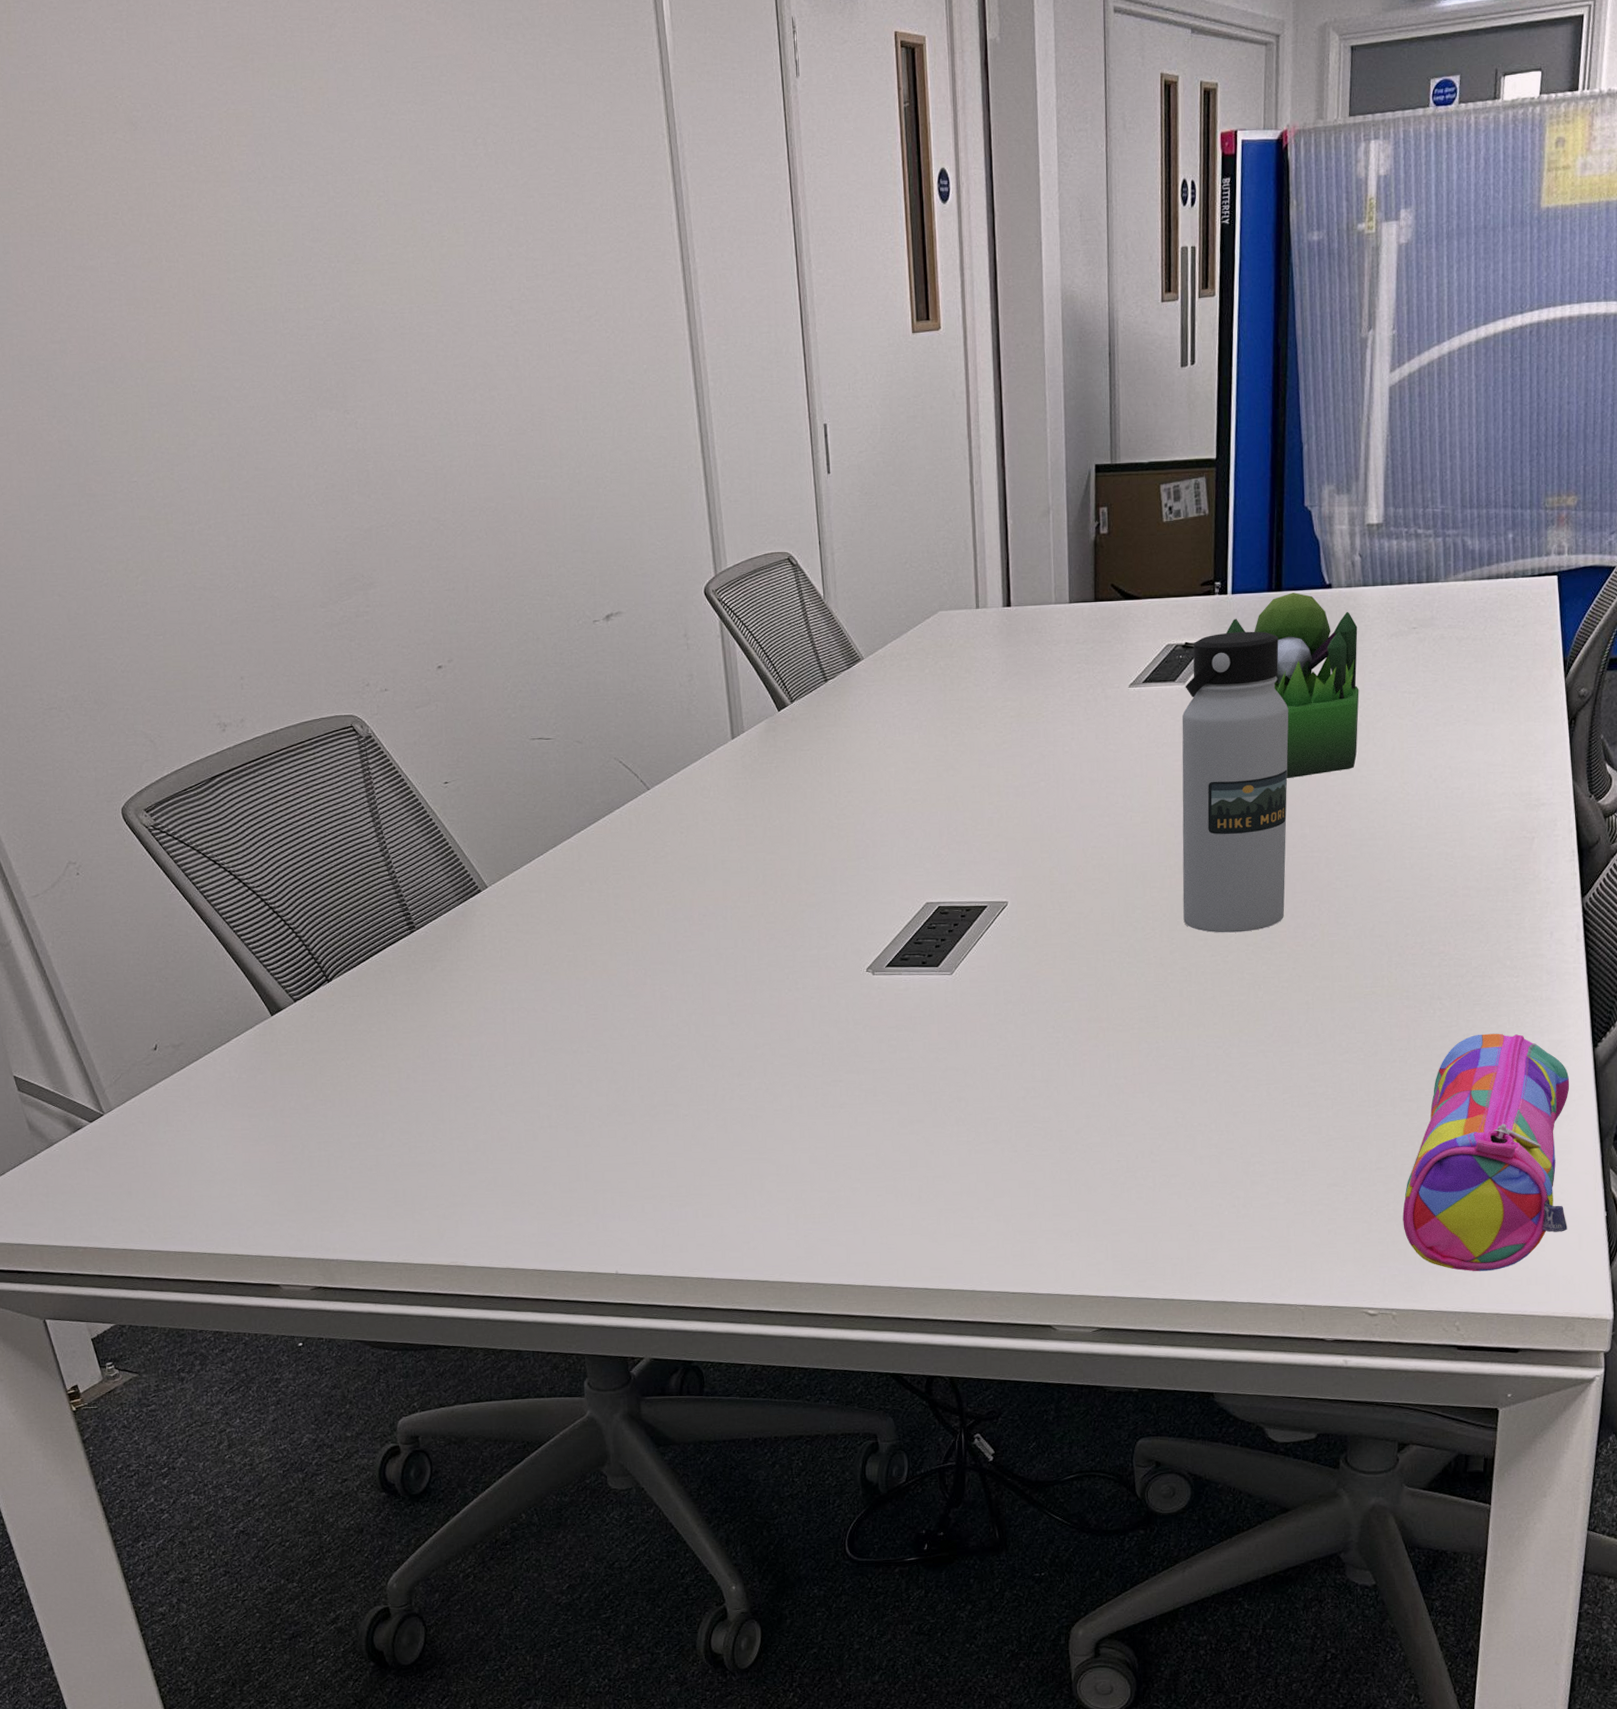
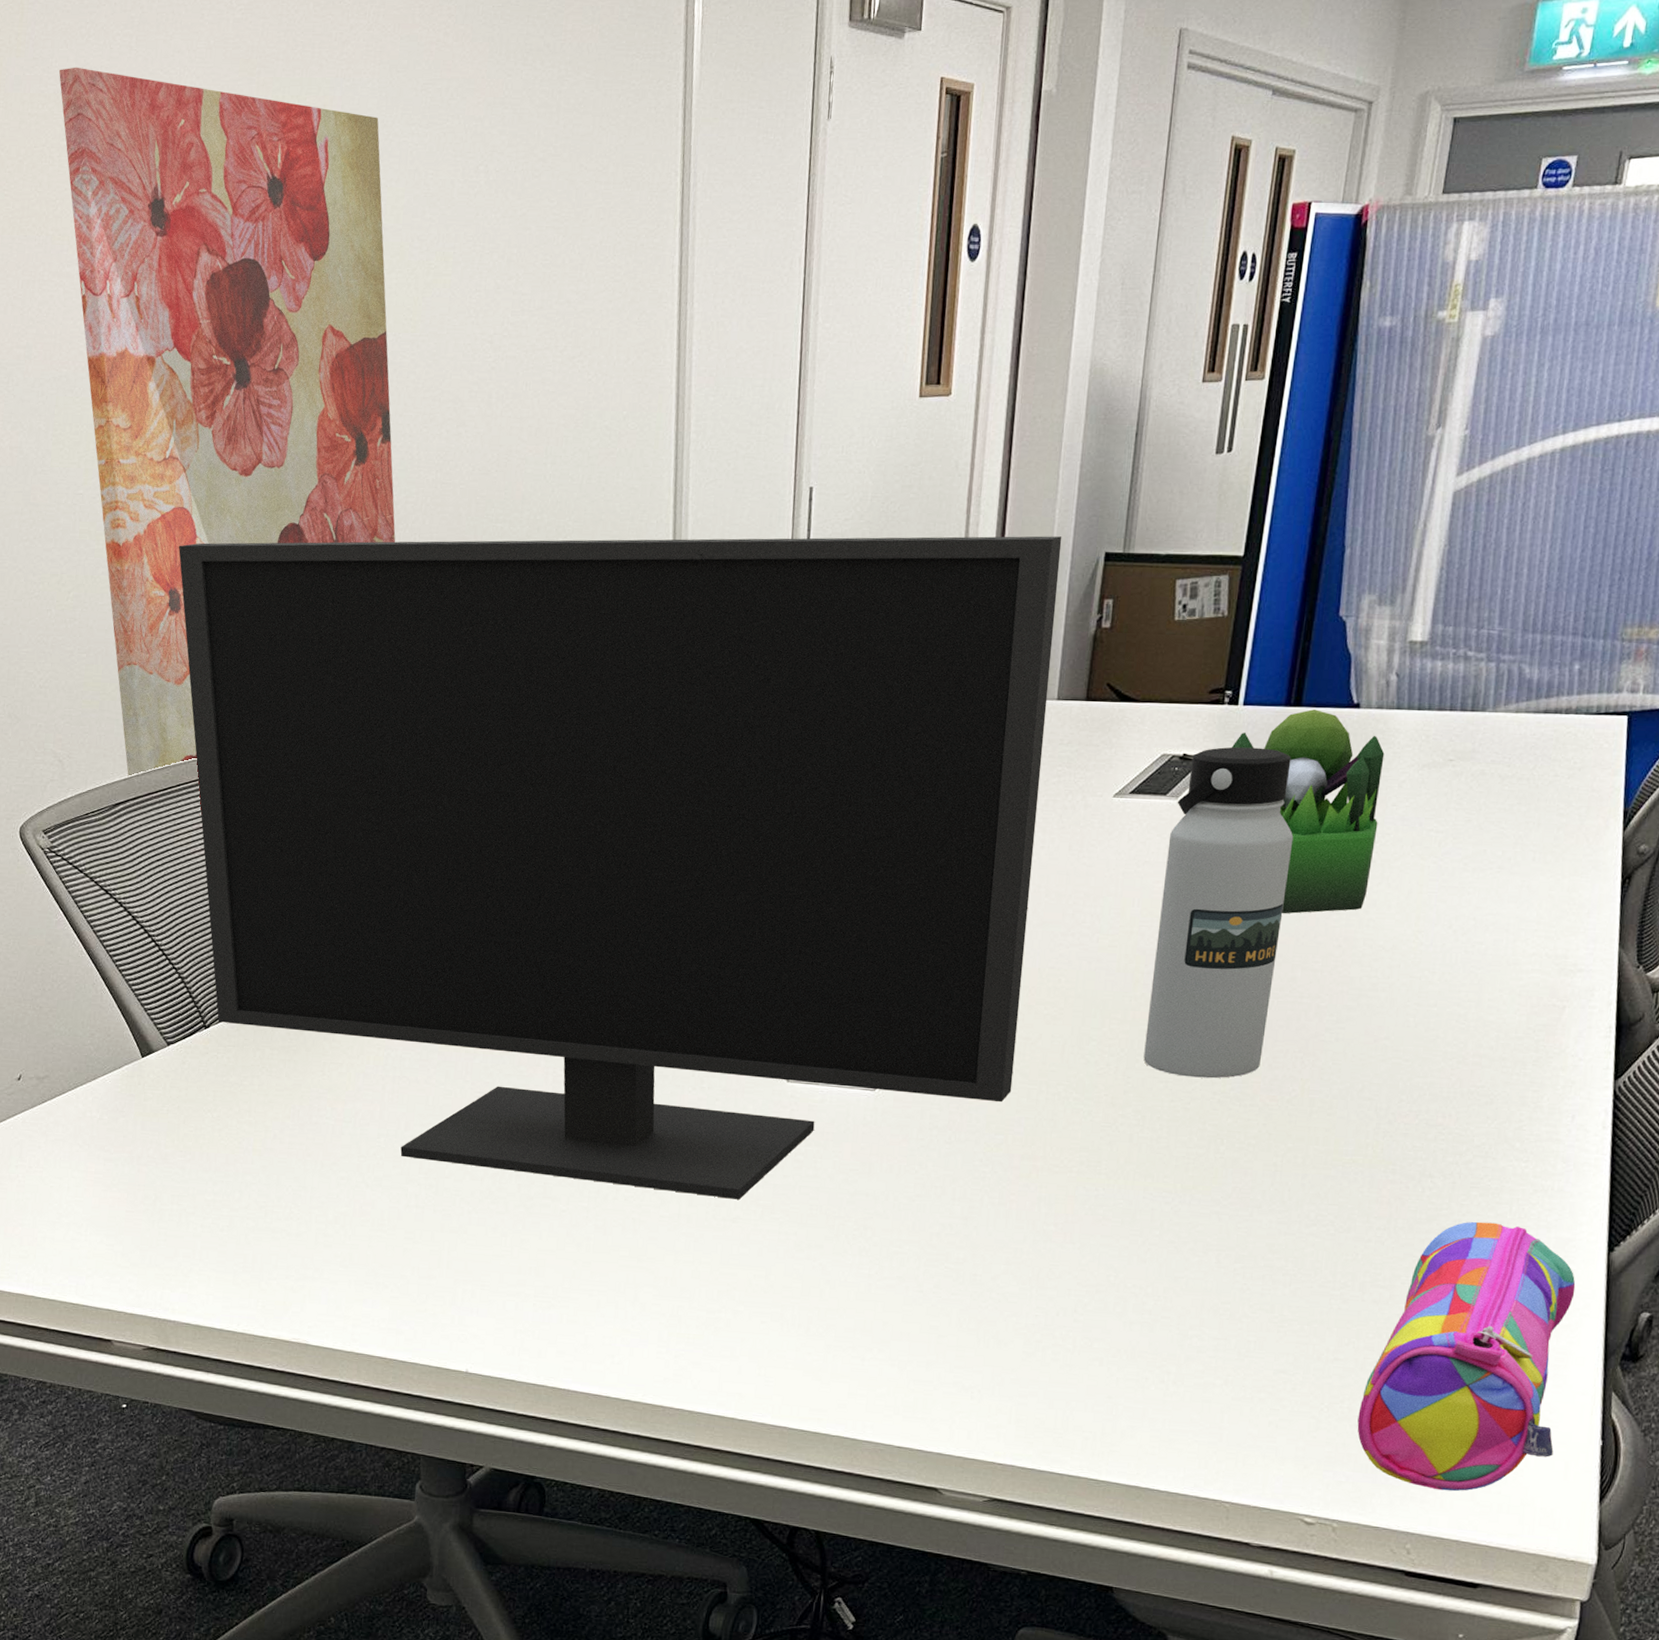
wall art: none [54,62,445,781] -> present [58,67,396,816]
monitor: none [238,453,1073,1087] -> present [178,536,1062,1200]

